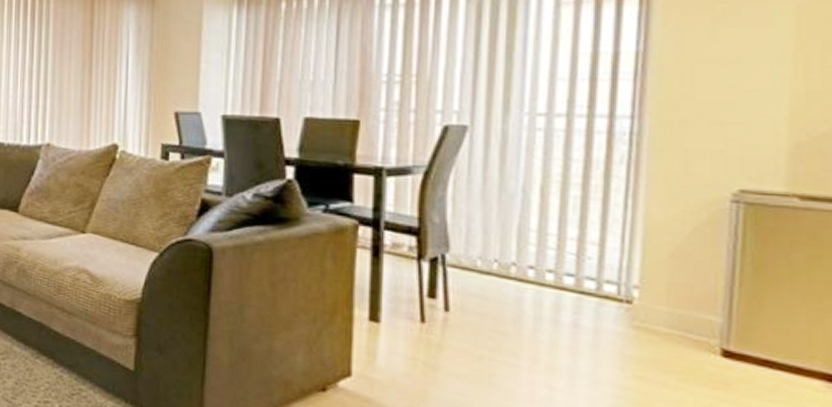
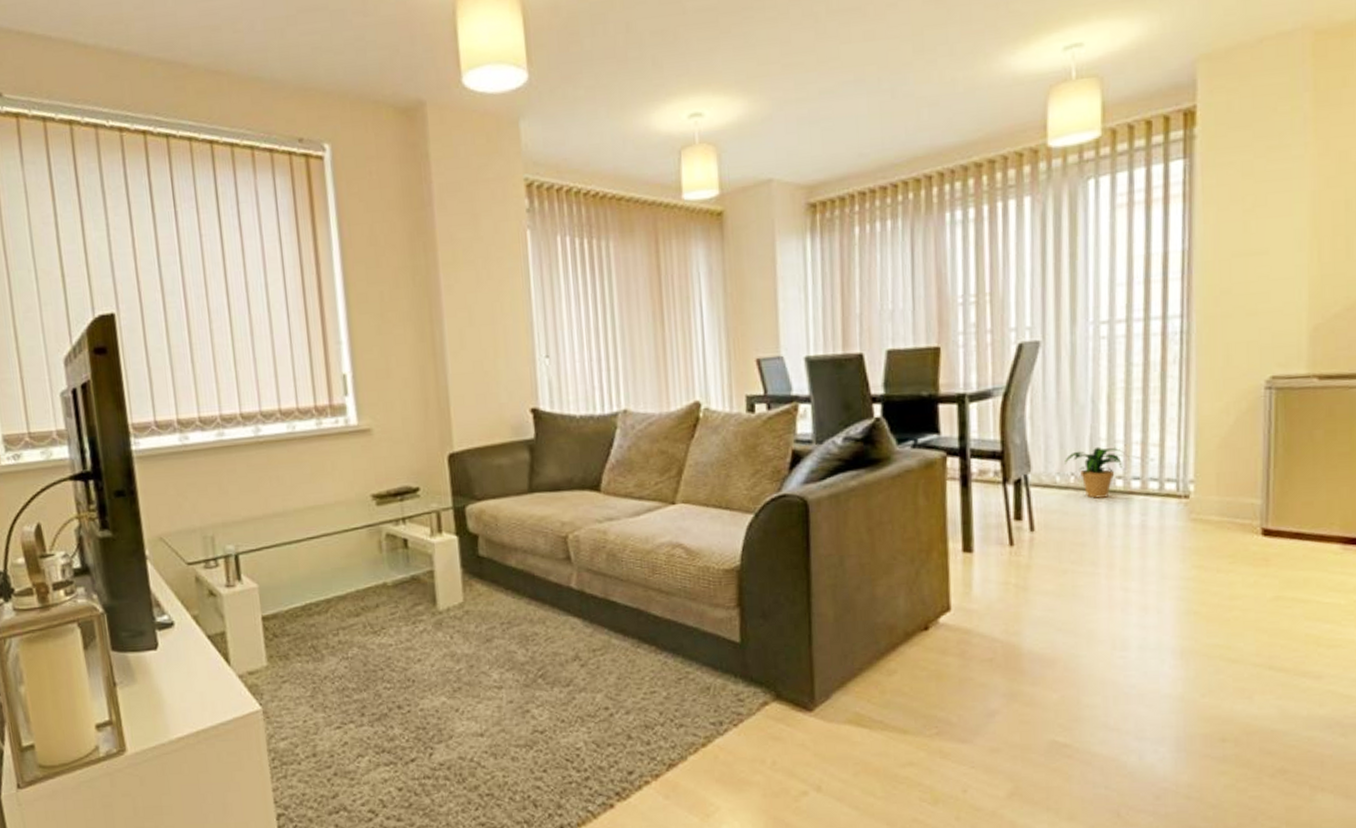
potted plant: none [488,237,563,290] -> present [1065,446,1130,499]

